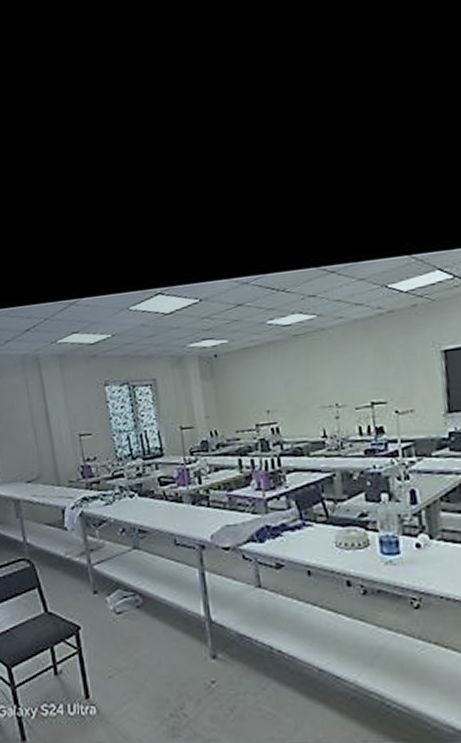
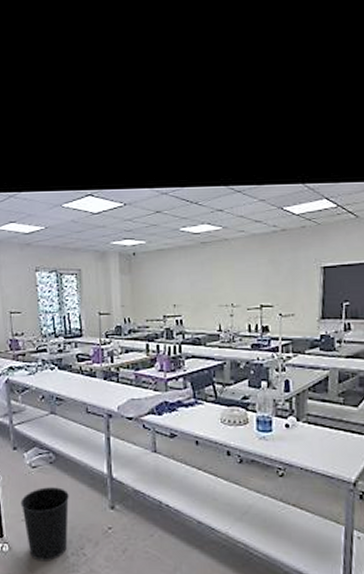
wastebasket: none [106,636,164,725] -> present [20,487,69,561]

